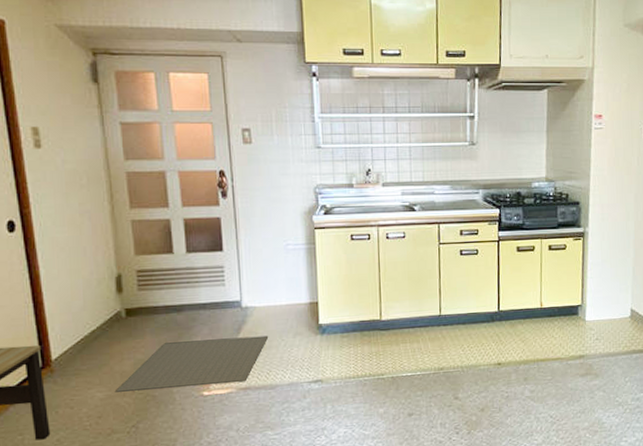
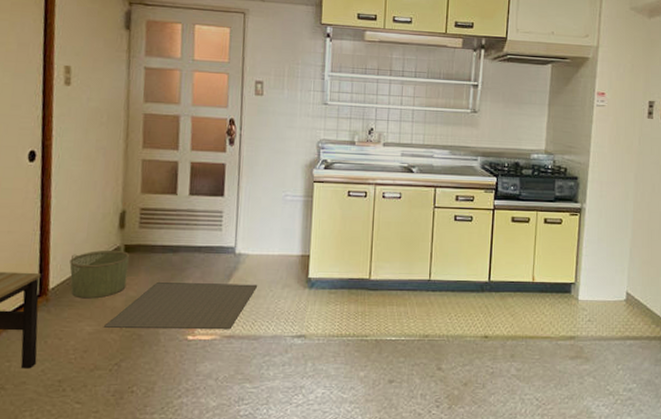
basket: none [69,314,133,366] -> present [69,249,130,299]

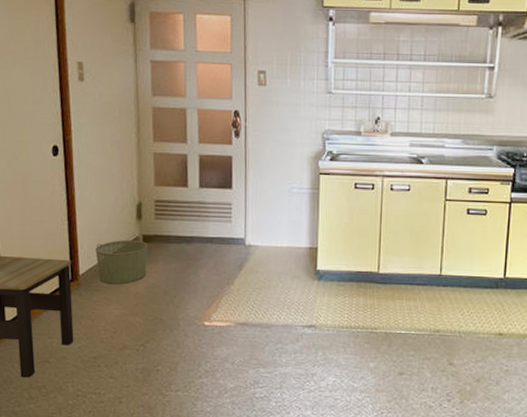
doormat: present [104,282,258,330] -> none [130,271,268,318]

